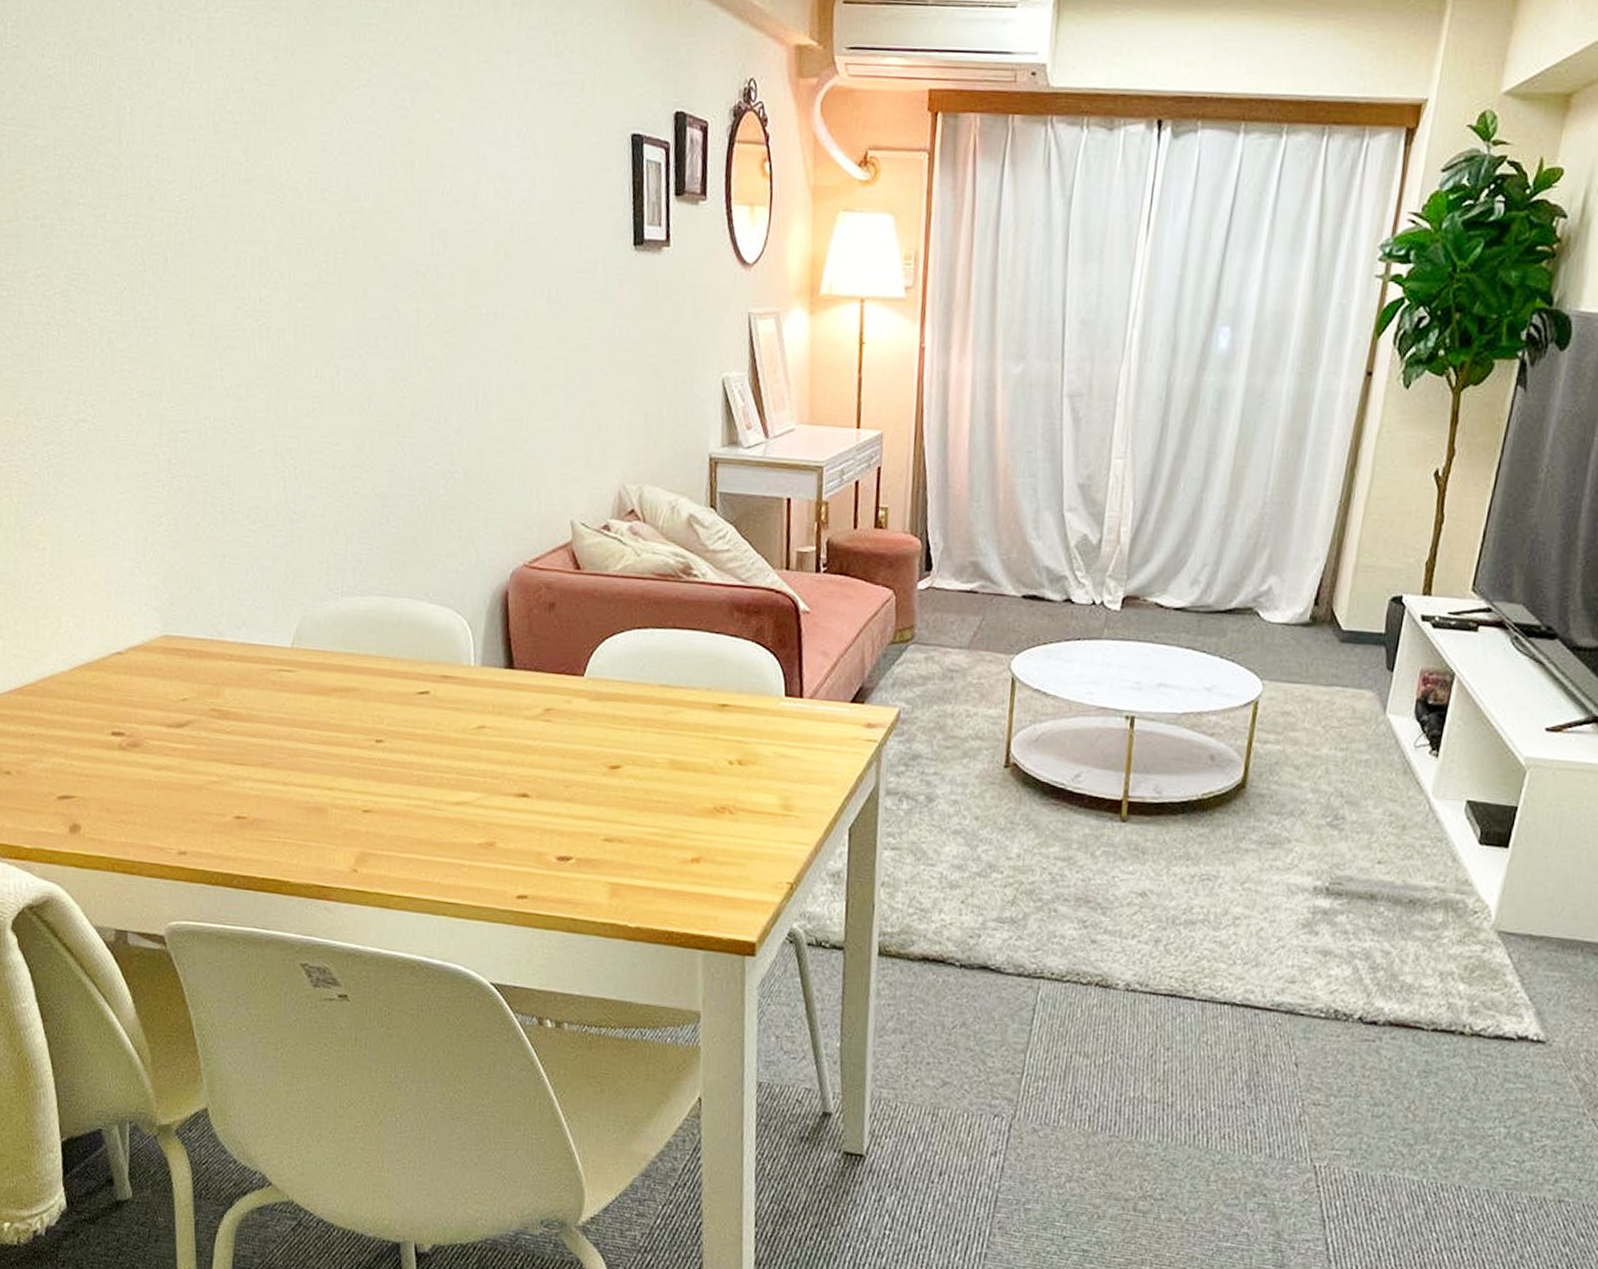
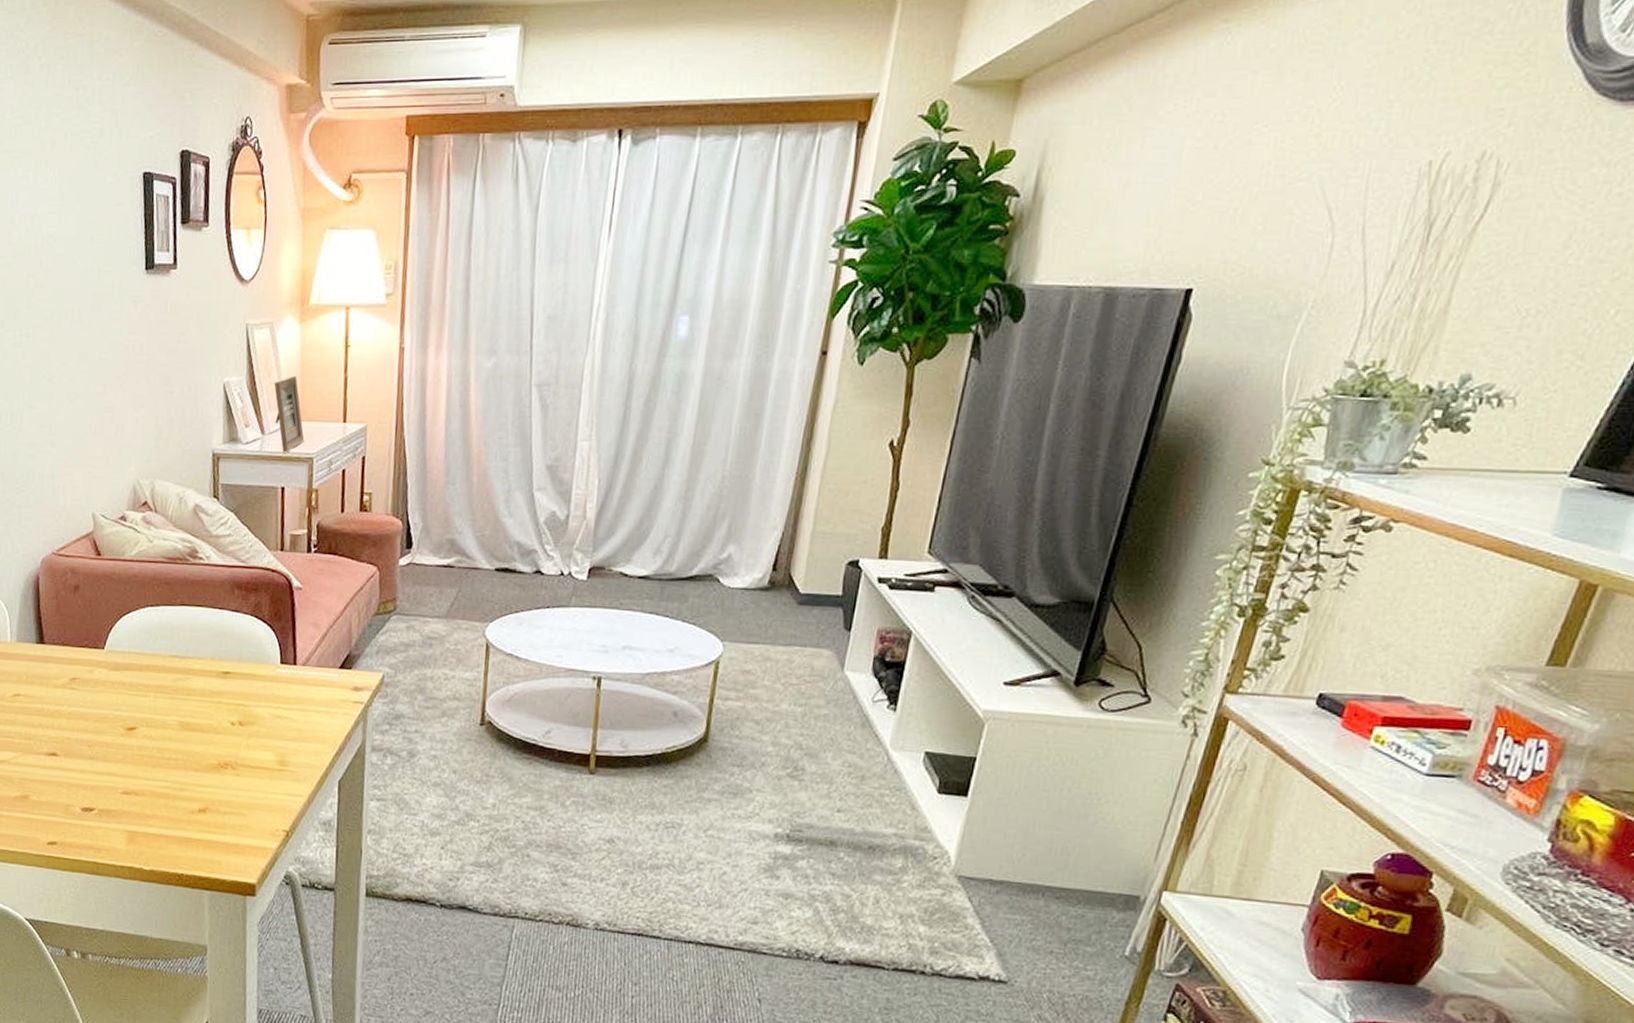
picture frame: none [779,373,814,460] -> present [274,375,305,453]

